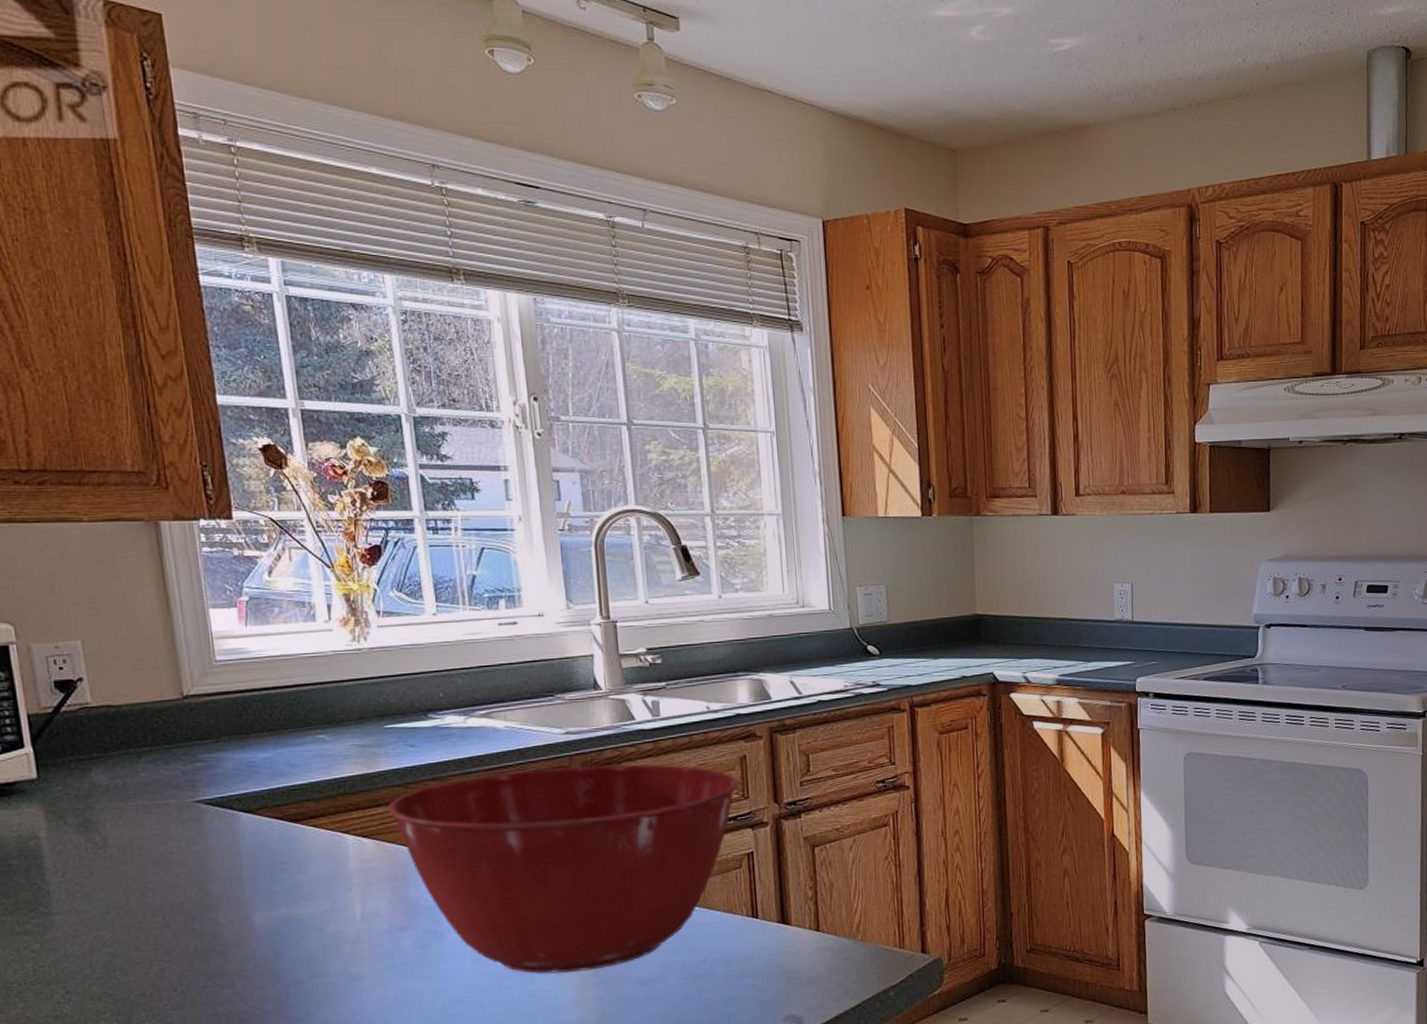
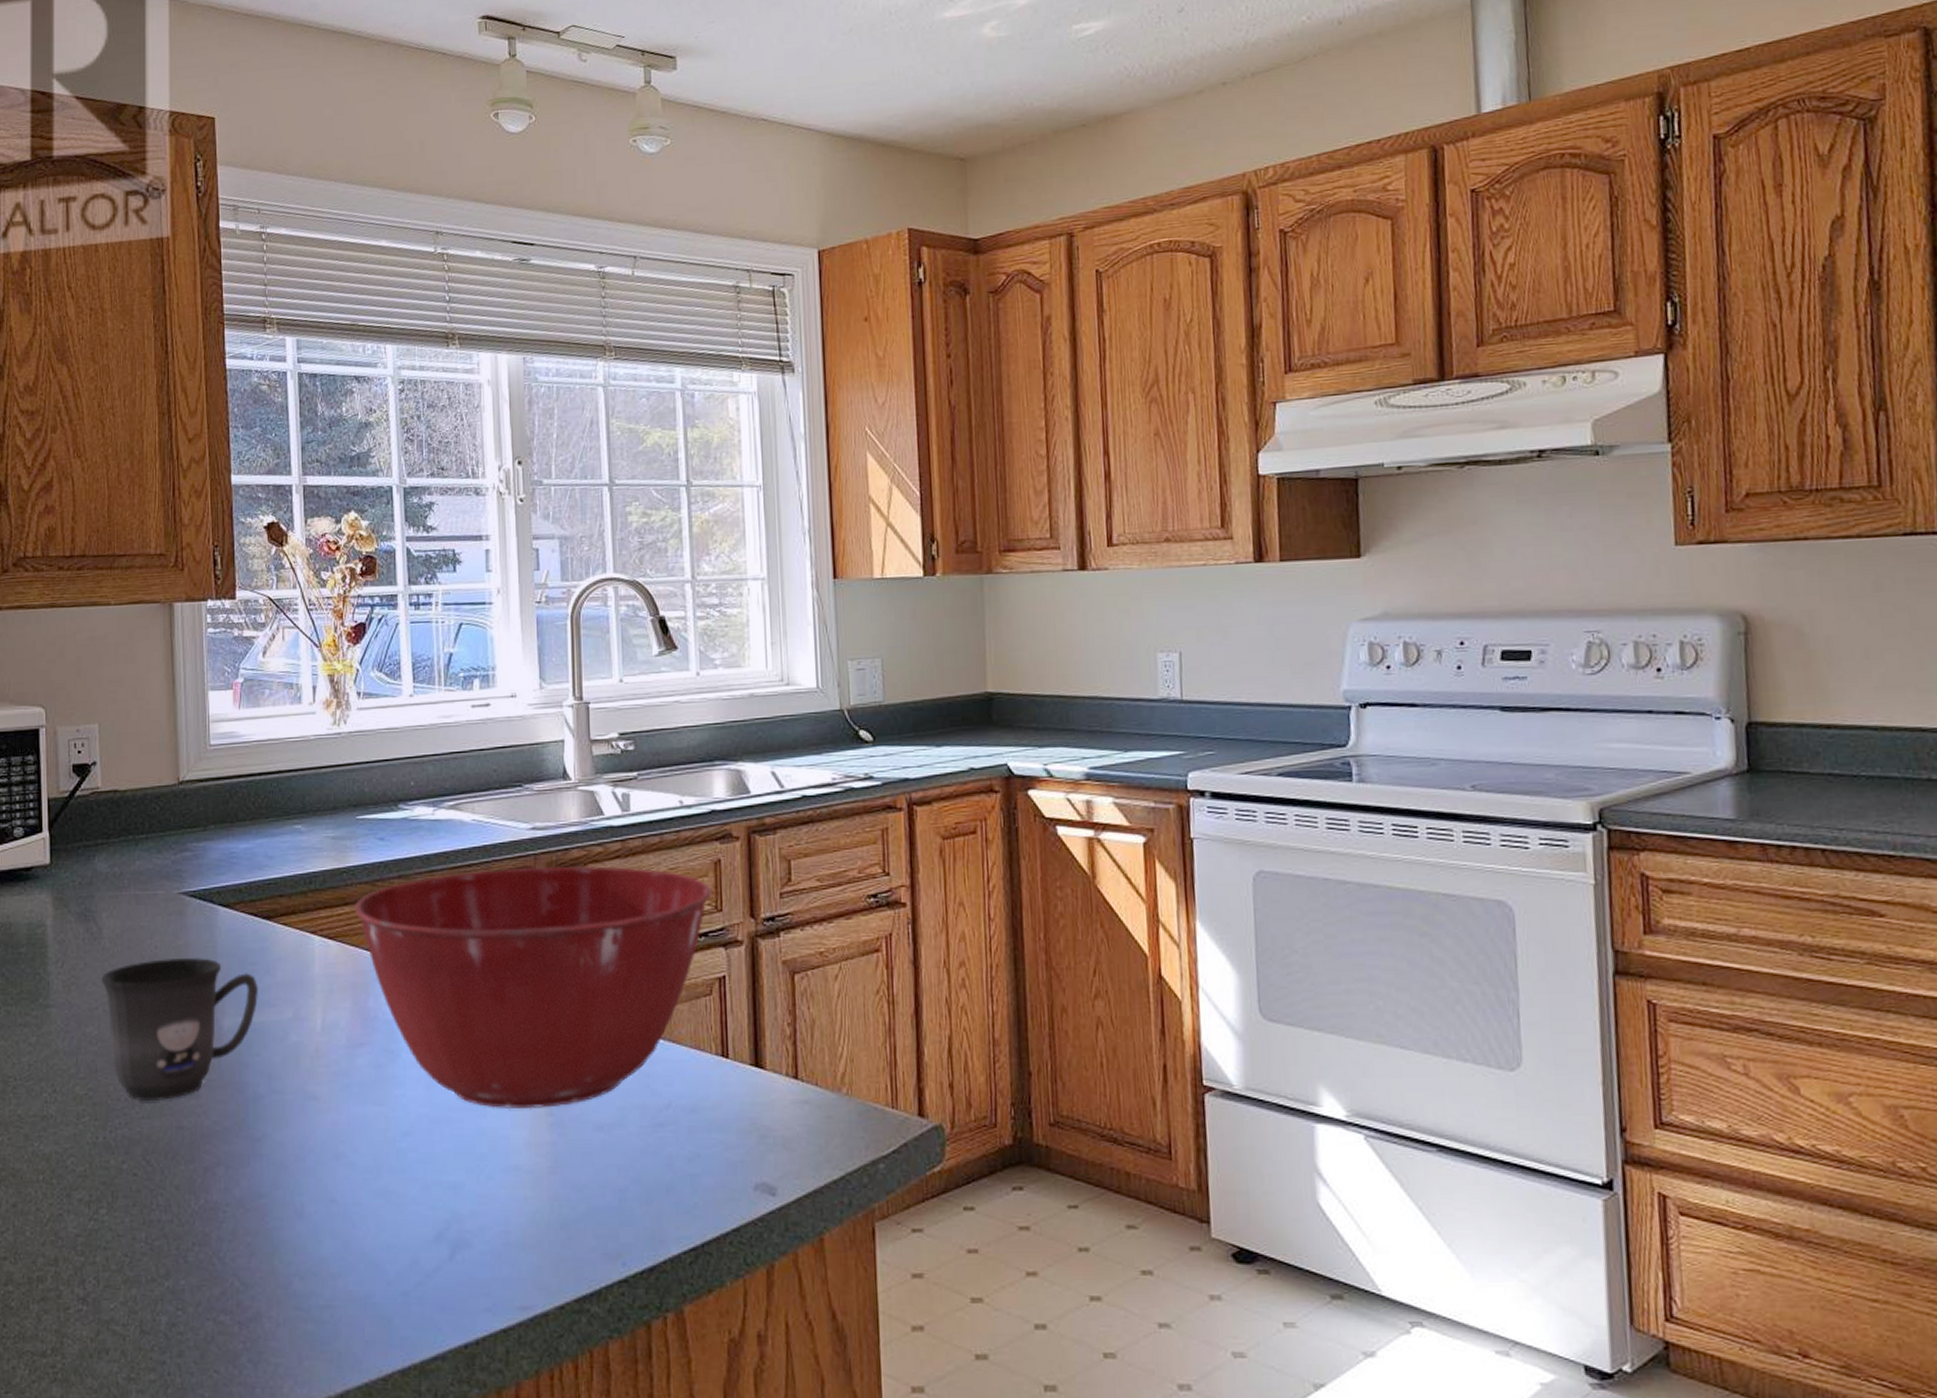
mug: none [111,860,291,994] -> present [101,958,258,1101]

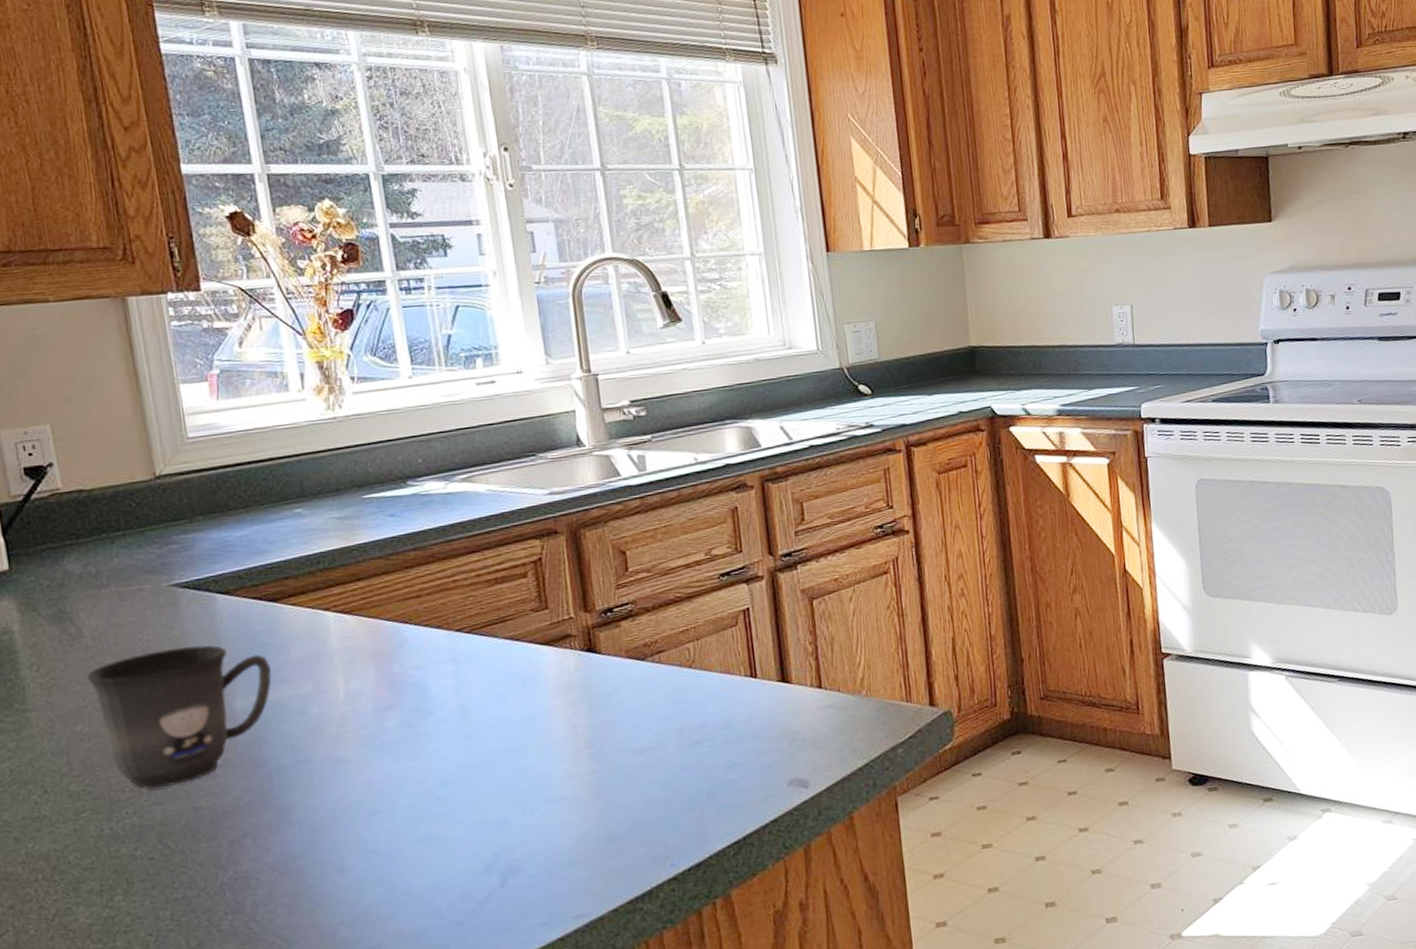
mixing bowl: present [355,865,712,1110] -> none [369,521,731,749]

